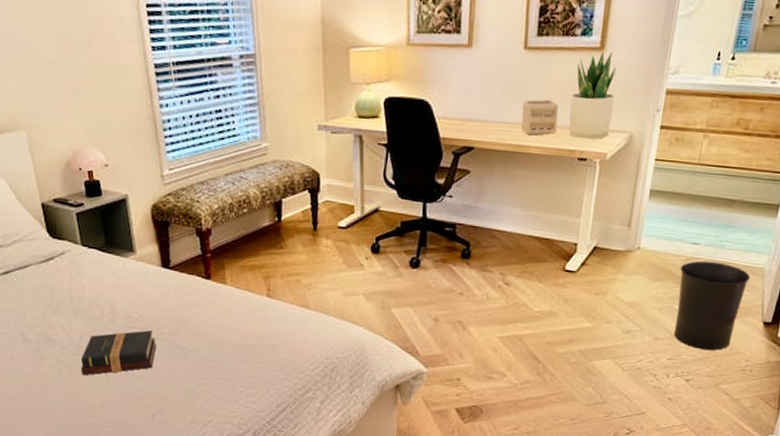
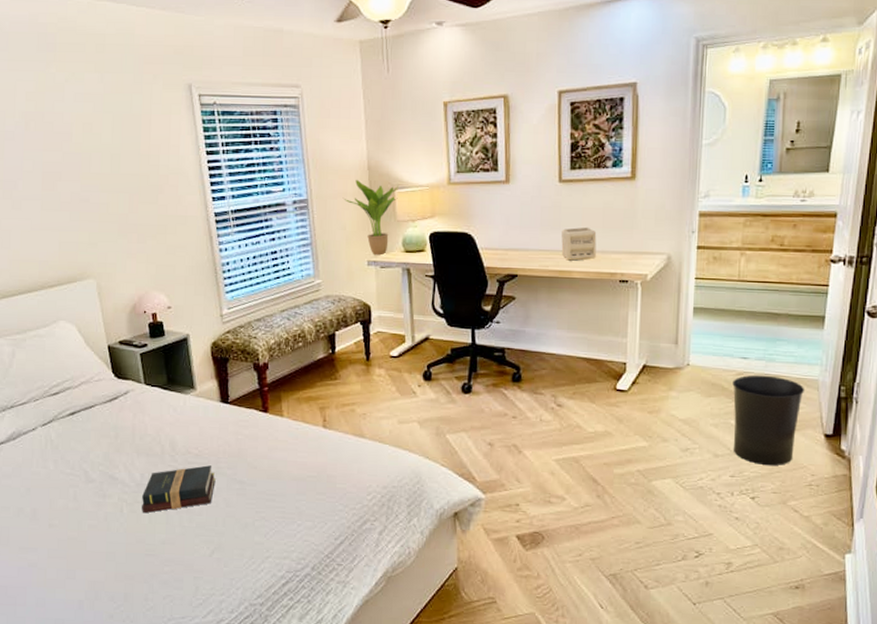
potted plant: none [293,34,355,120] -> present [342,179,400,256]
planter: present [569,51,617,140] -> none [607,180,649,263]

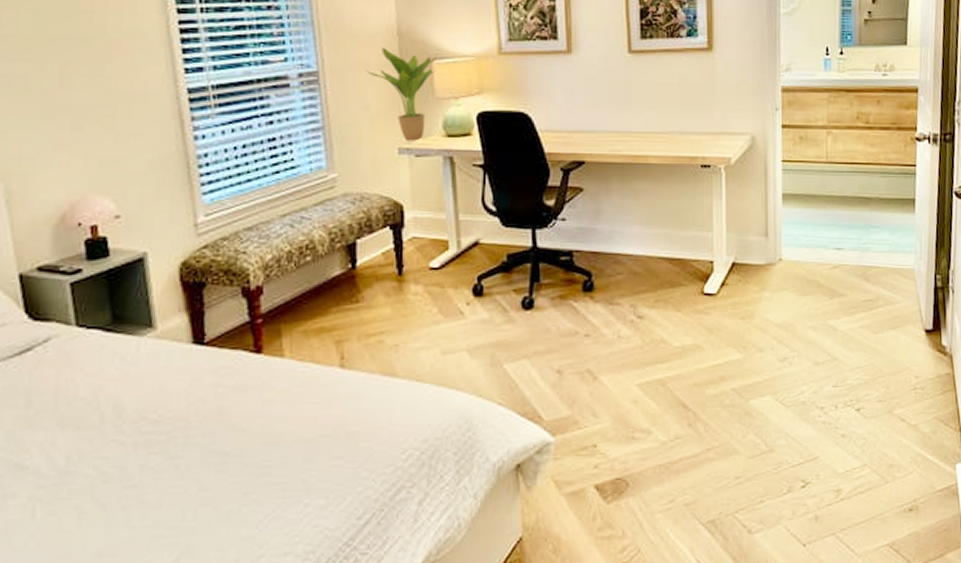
hardback book: present [142,465,216,514] -> none [66,434,184,515]
desk organizer: present [561,227,597,261] -> none [634,104,674,144]
waste bin: present [732,375,805,465] -> none [828,267,902,370]

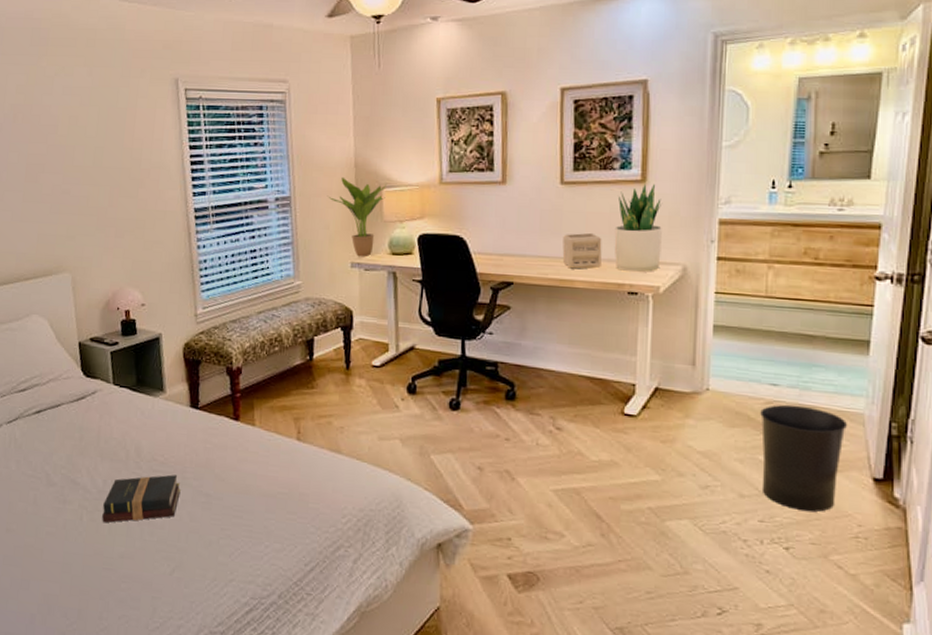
hardback book: none [66,434,184,515] -> present [102,474,181,523]
desk organizer: none [634,104,674,144] -> present [562,232,602,269]
planter: none [685,52,730,145] -> present [614,184,662,273]
waste bin: none [828,267,902,370] -> present [760,404,848,512]

